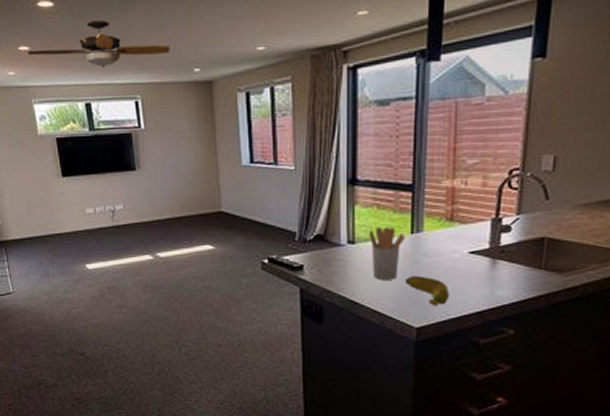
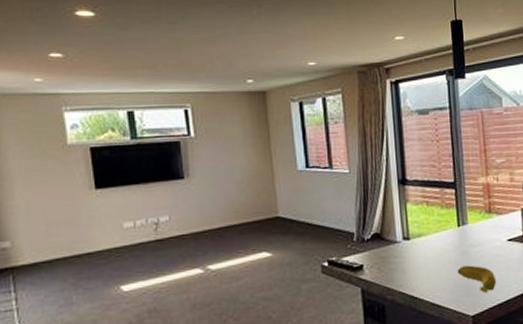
ceiling fan: present [27,19,170,68] -> none [60,31,223,77]
utensil holder: present [368,228,406,280] -> none [421,222,454,273]

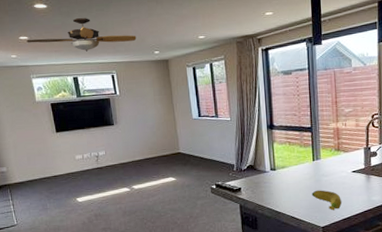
ceiling fan: none [60,31,223,77] -> present [27,17,137,52]

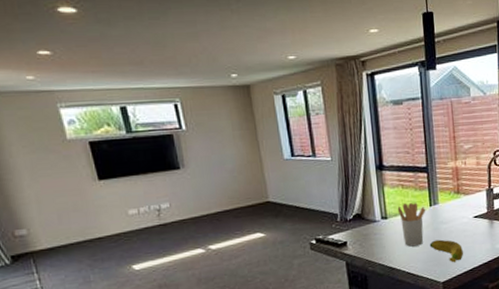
ceiling fan: present [27,17,137,52] -> none [49,27,207,73]
utensil holder: none [284,157,310,195] -> present [397,203,426,247]

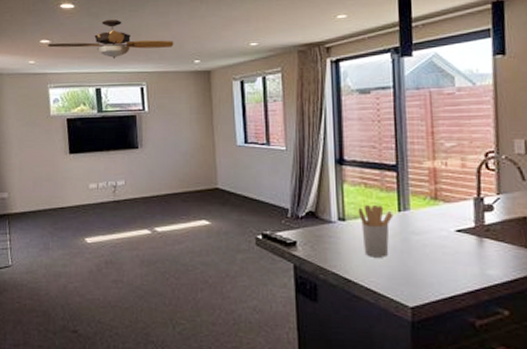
ceiling fan: none [49,27,207,73] -> present [48,19,174,59]
banana: present [429,239,463,263] -> none [396,253,440,285]

